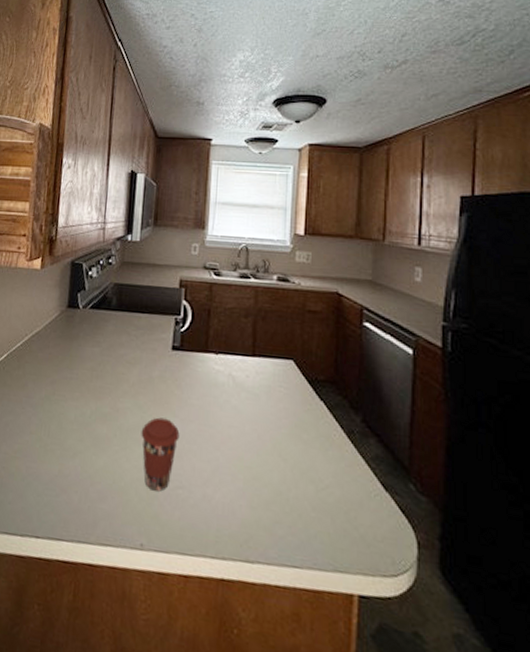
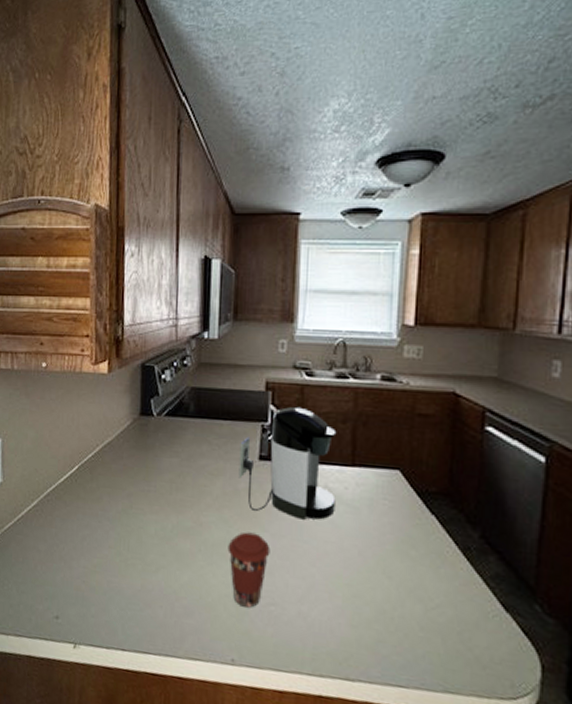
coffee maker: none [153,302,240,406] -> present [238,406,337,520]

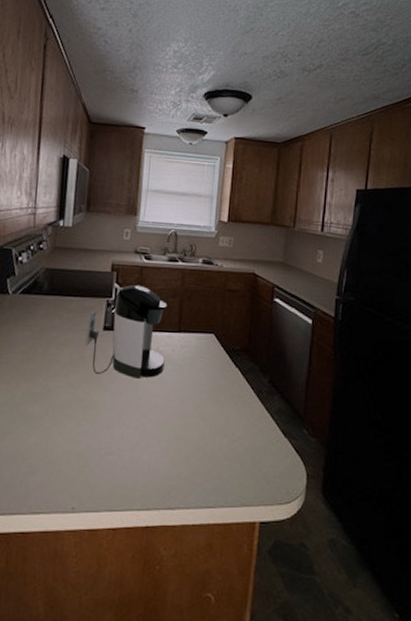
coffee cup: present [227,532,270,608] -> none [72,393,110,459]

